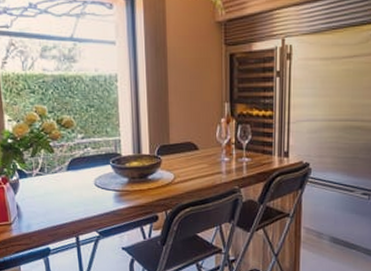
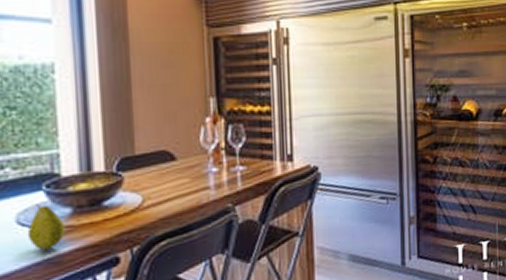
fruit: none [101,173,124,205] -> present [27,204,66,251]

